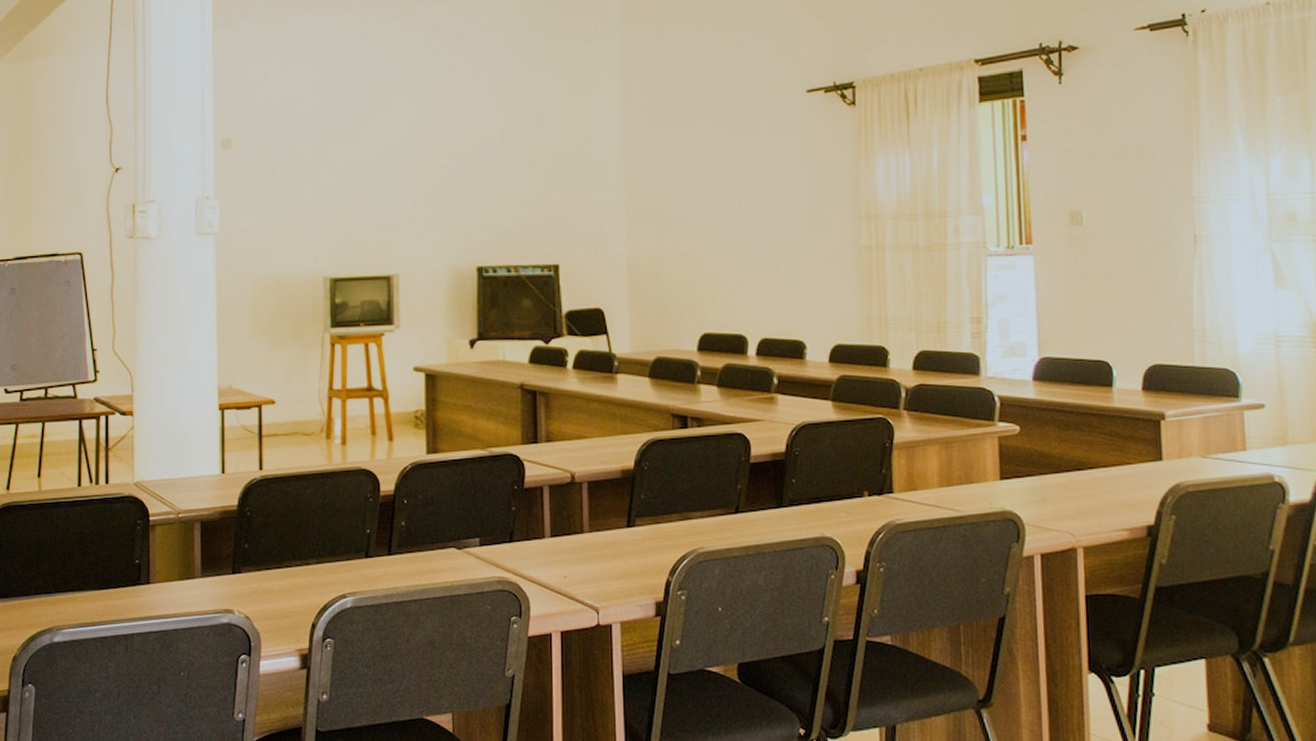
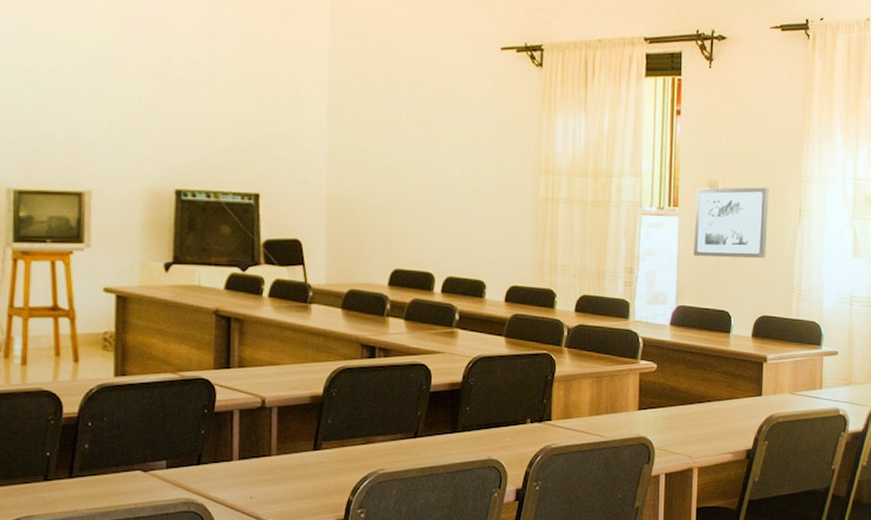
wall art: none [1054,213,1153,300] -> present [693,187,769,258]

